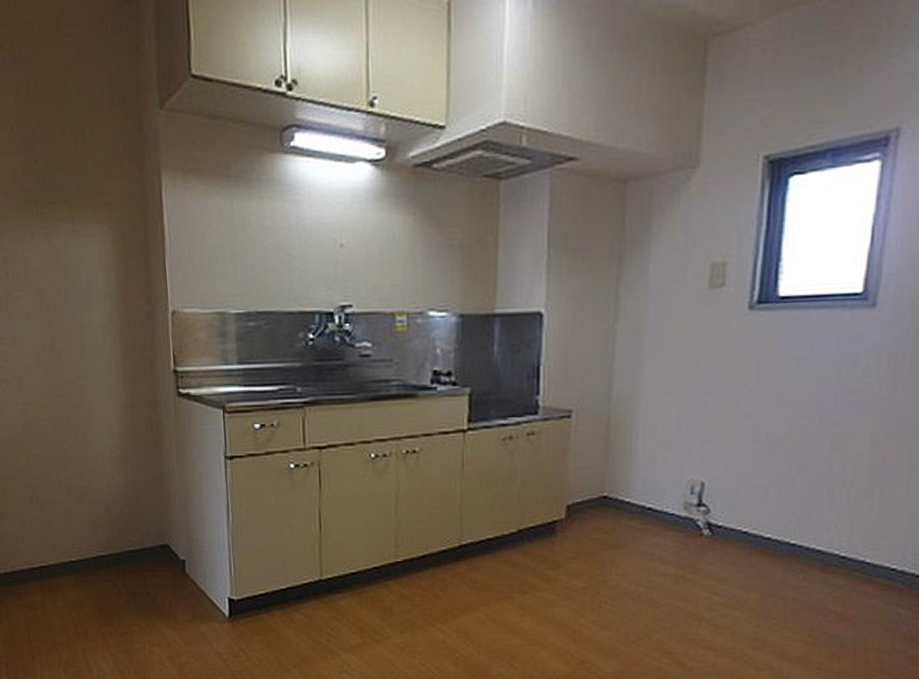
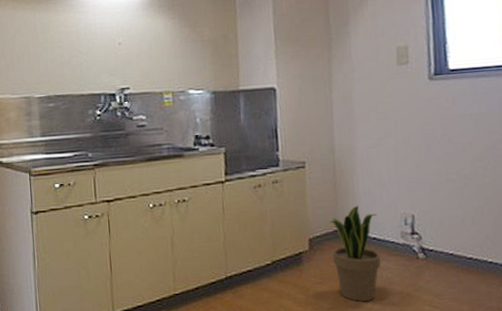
potted plant: none [594,467,657,582] -> present [329,205,381,302]

